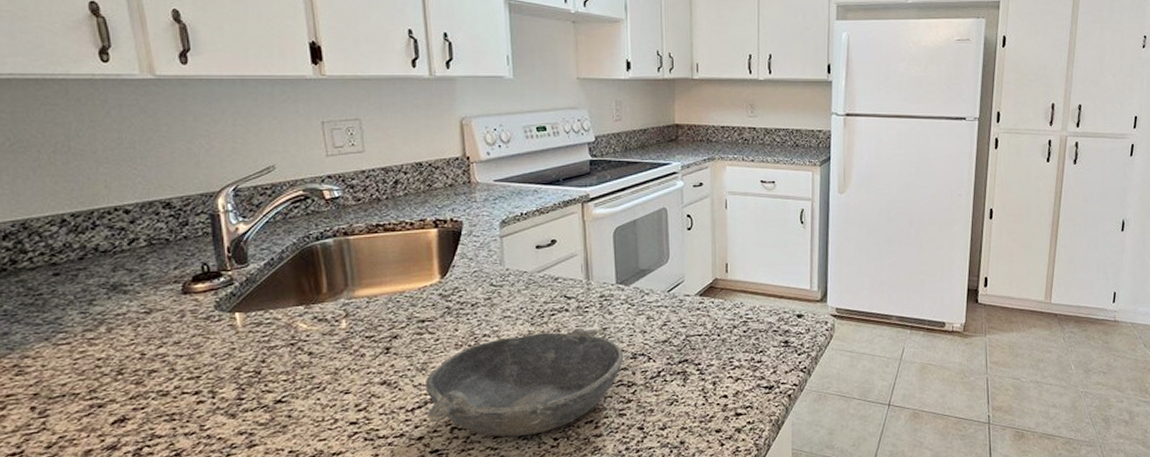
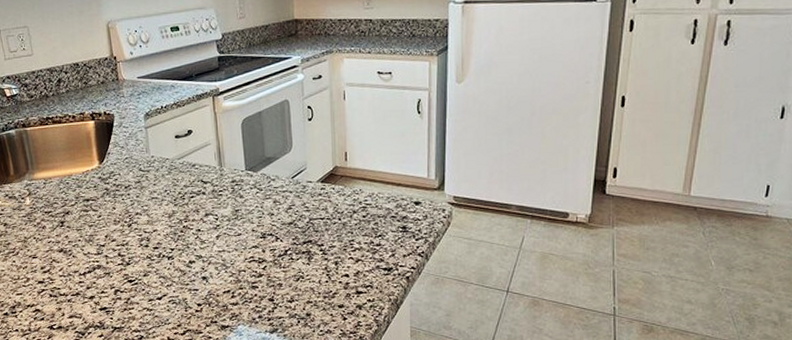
bowl: present [426,327,624,437] -> none [93,209,255,301]

